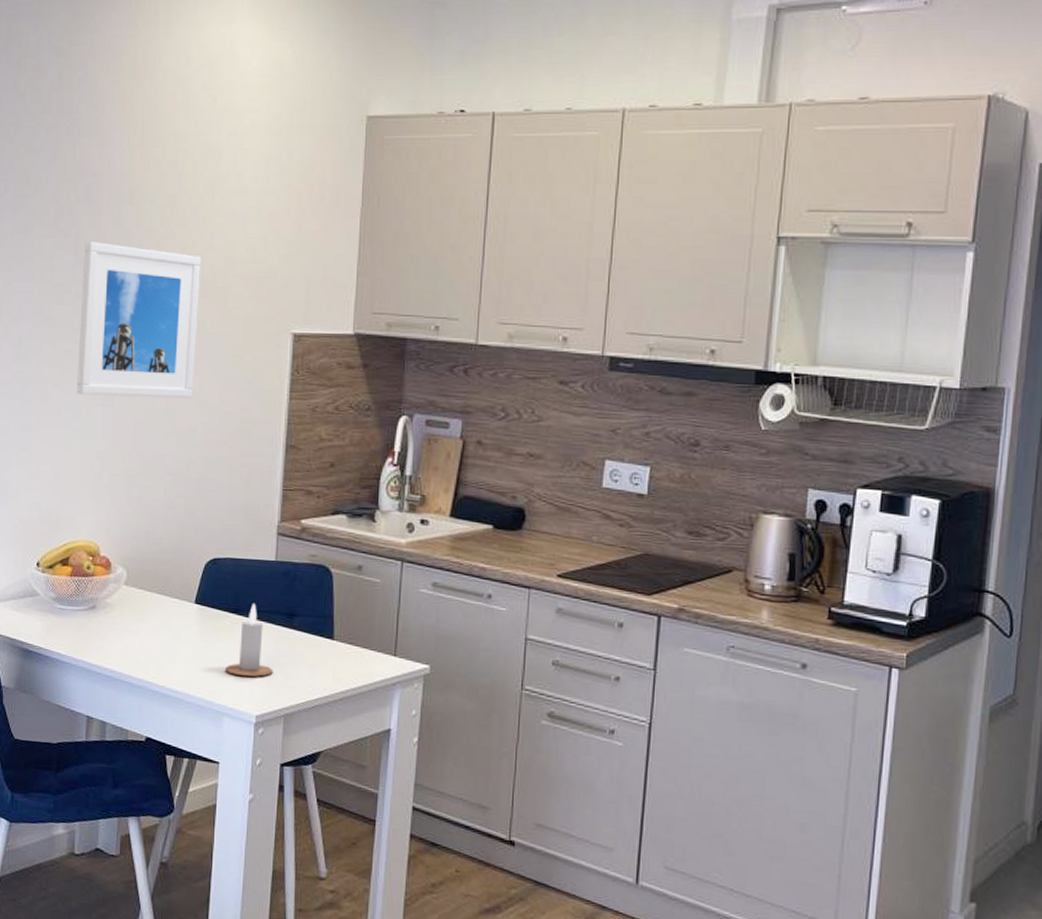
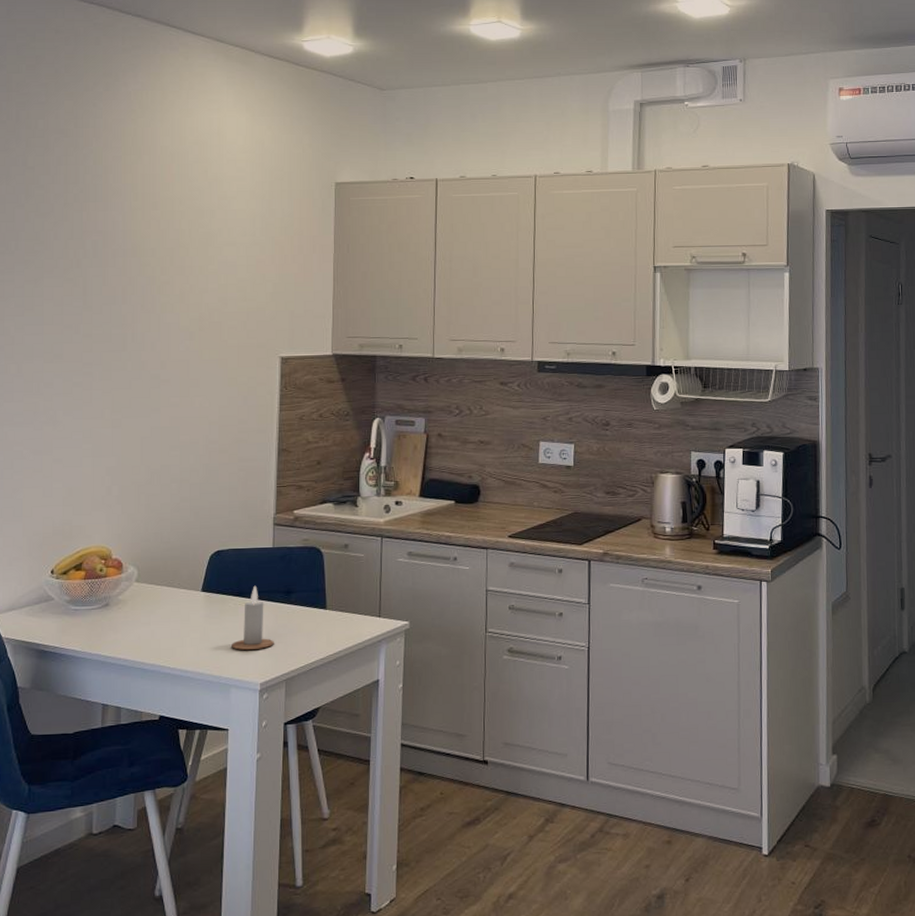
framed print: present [77,242,202,399] -> none [87,289,199,419]

